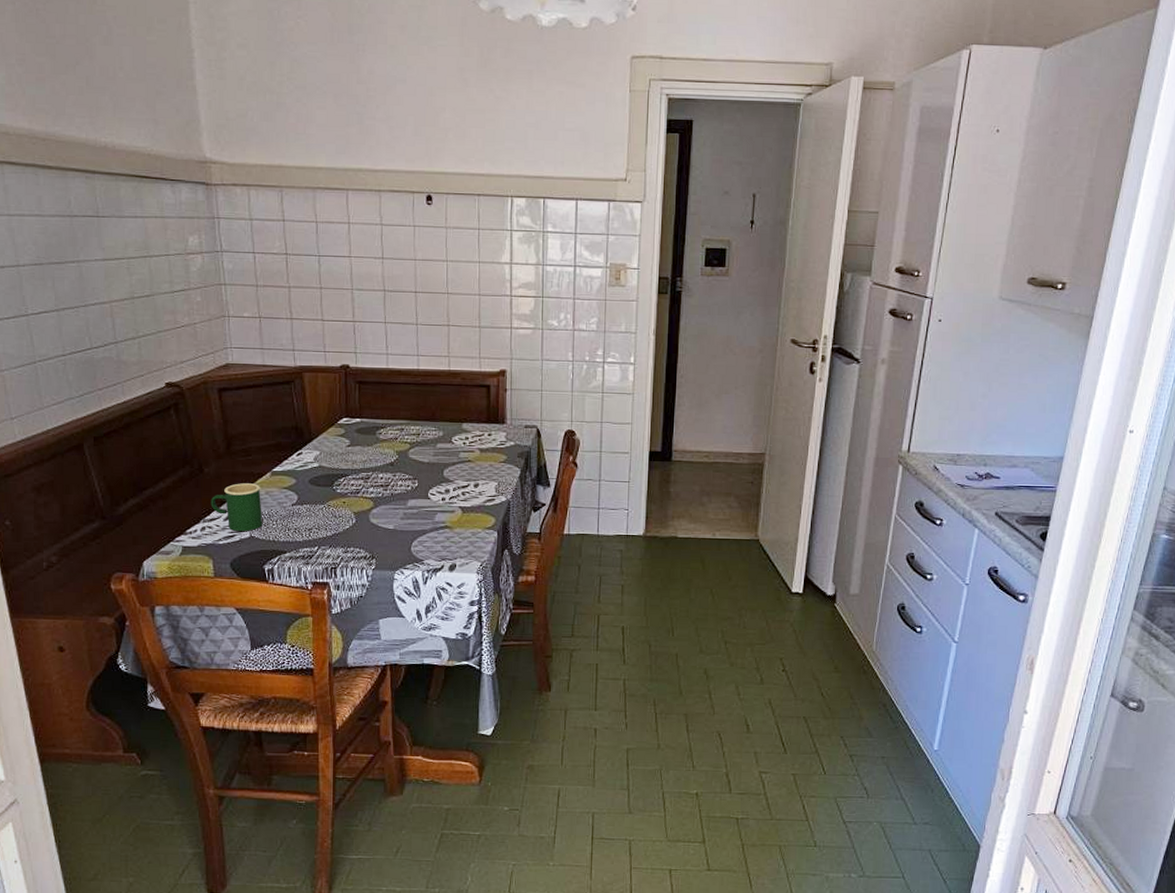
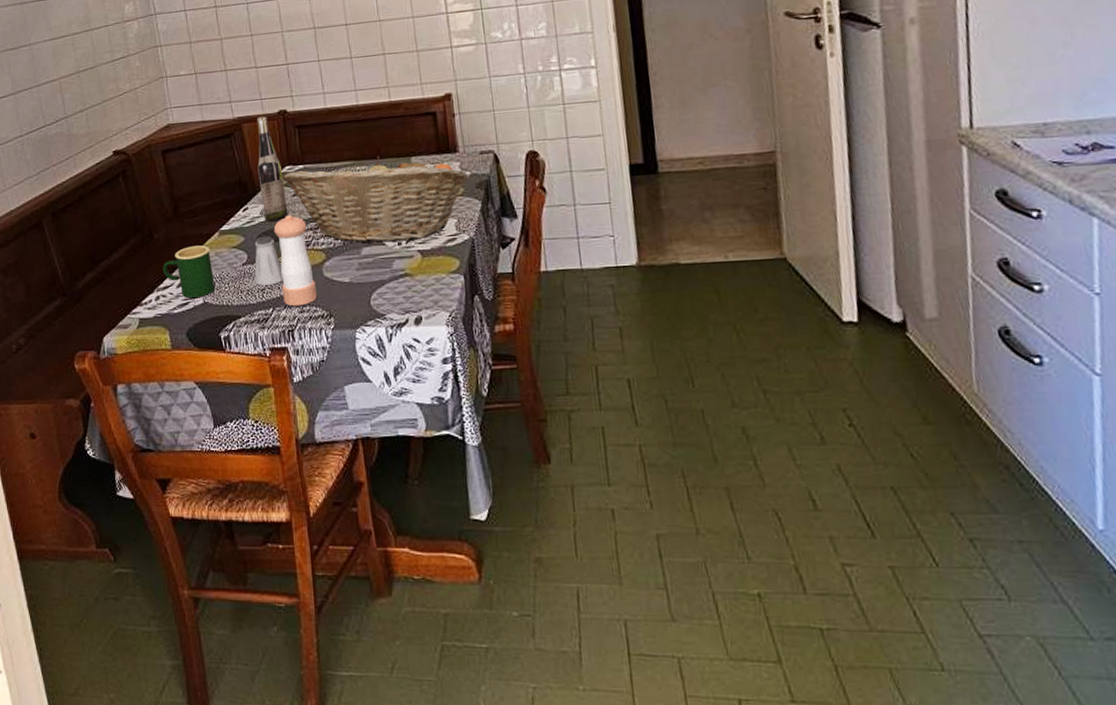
saltshaker: none [303,480,331,526] -> present [254,236,283,286]
wine bottle: none [315,368,342,468] -> present [257,116,289,222]
pepper shaker: none [325,464,362,547] -> present [273,215,318,307]
fruit basket: none [338,418,514,497] -> present [282,156,471,244]

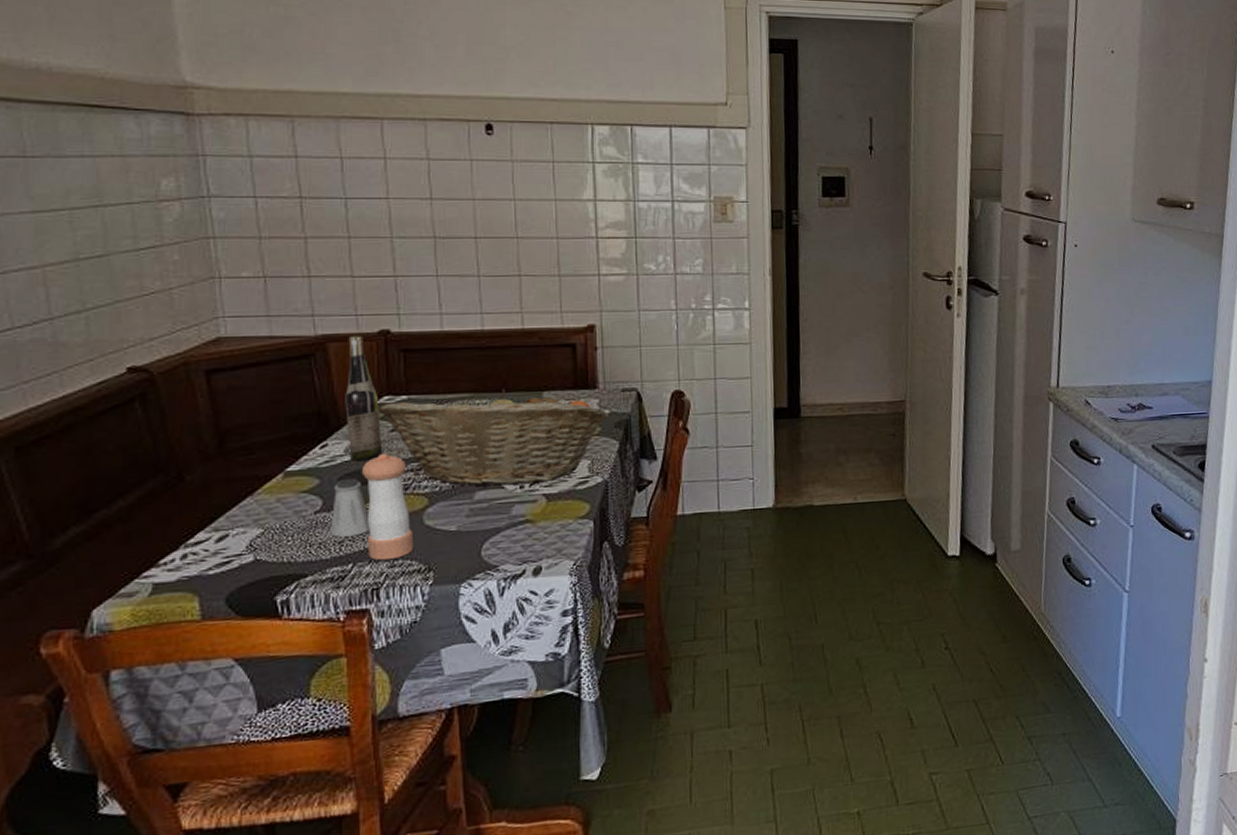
mug: present [162,245,216,299] -> none [195,489,273,556]

